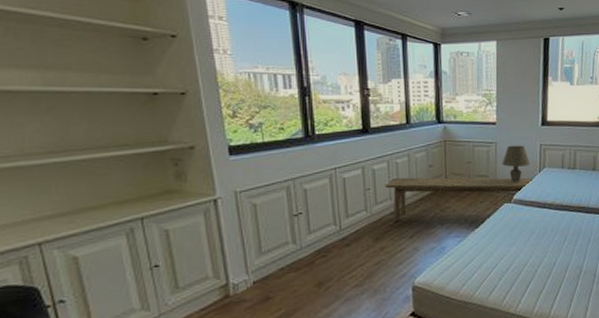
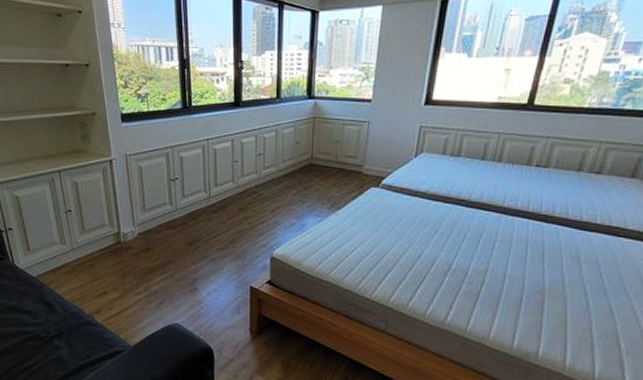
bench: present [384,177,533,223] -> none [251,152,407,196]
table lamp: present [502,145,530,182] -> none [373,126,405,166]

